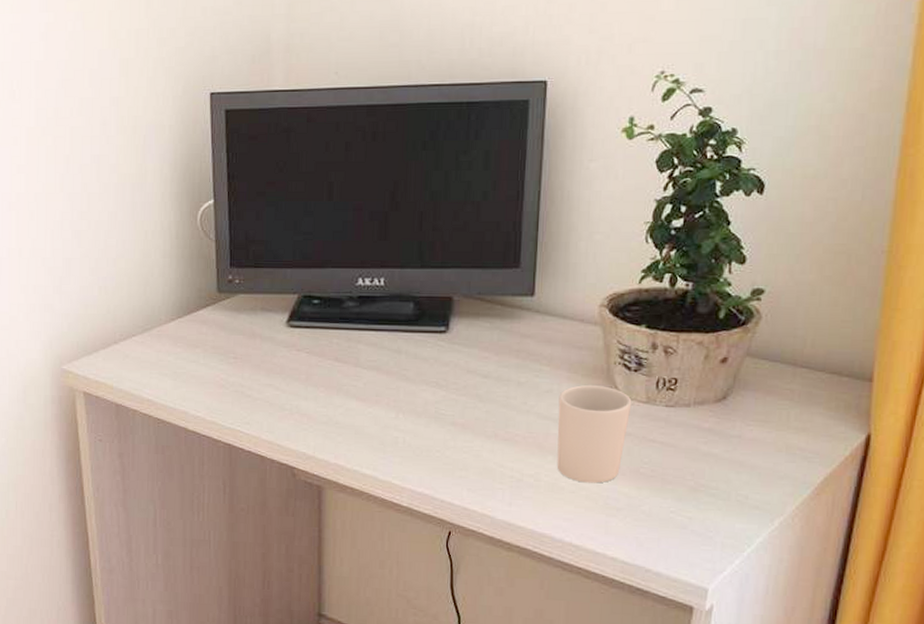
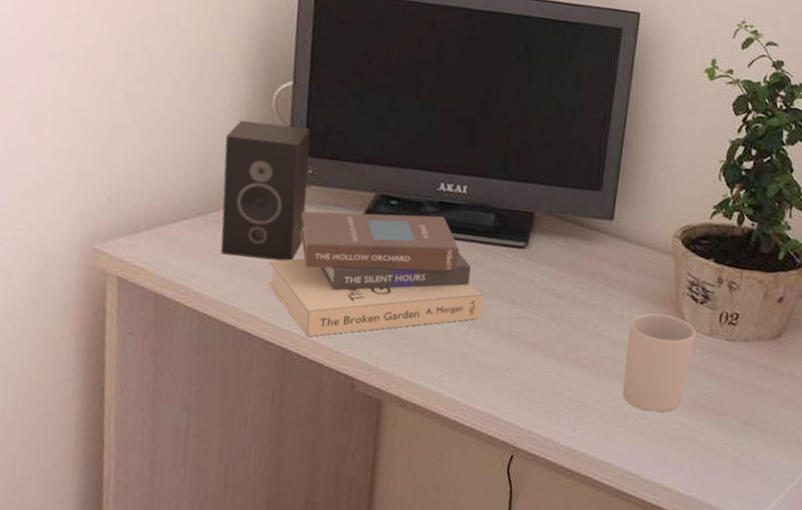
speaker: none [160,241,237,366] -> present [221,119,311,261]
books: none [209,309,410,432] -> present [268,211,484,337]

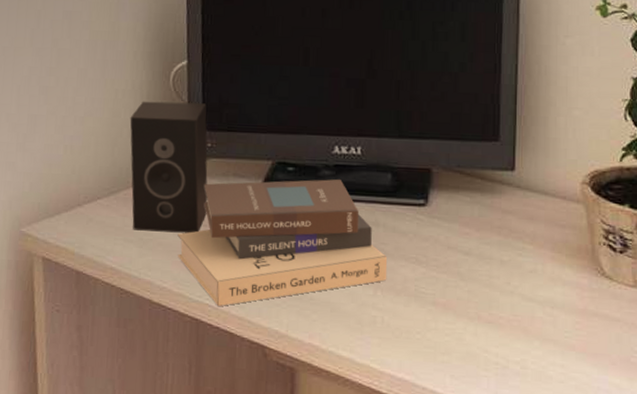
mug: present [622,313,697,413] -> none [543,266,619,373]

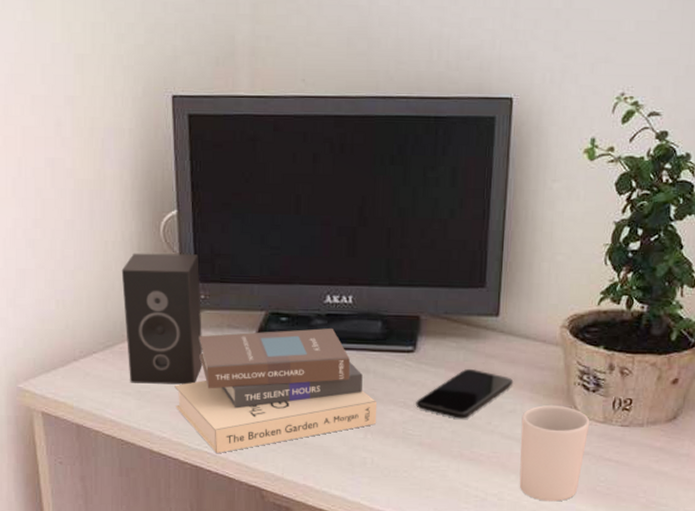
smartphone: none [428,224,533,278] -> present [416,368,514,419]
mug: none [543,266,619,373] -> present [519,405,590,502]

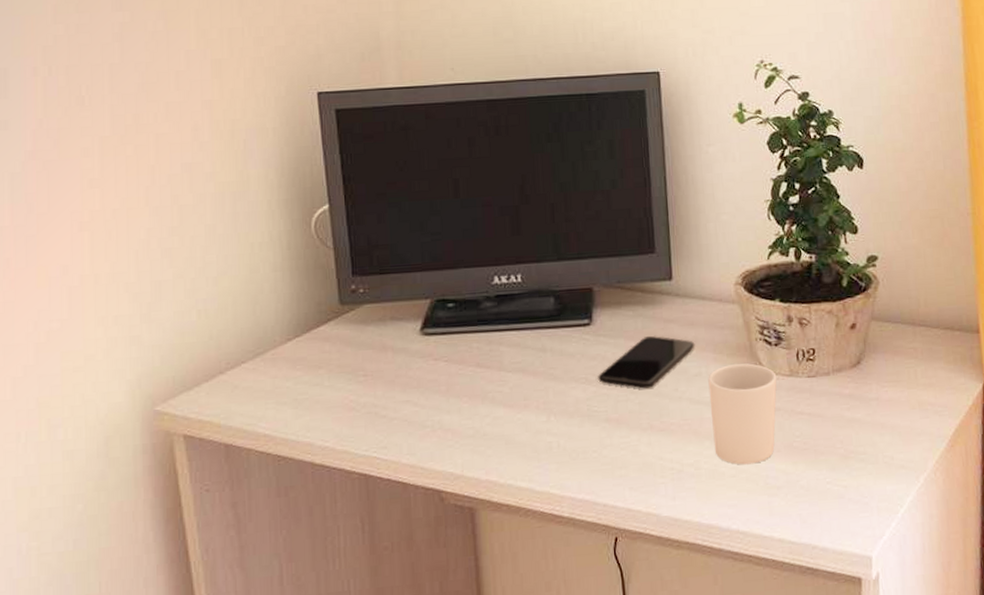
speaker: present [121,253,203,385] -> none [270,247,366,391]
books: present [175,327,378,453] -> none [336,309,559,457]

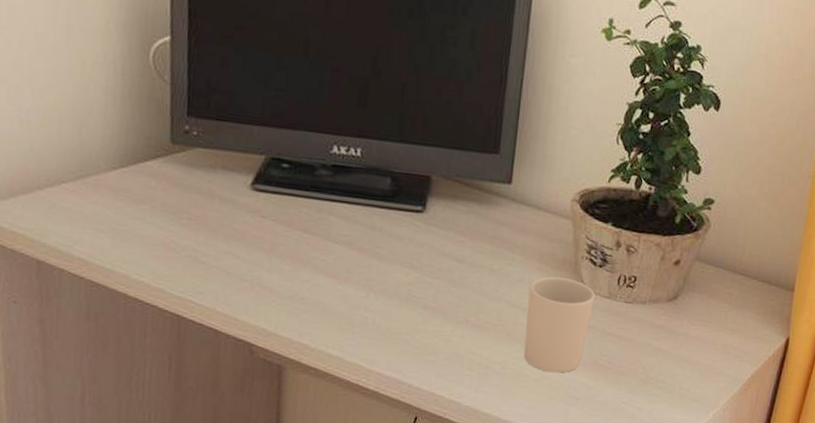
smartphone: present [598,335,695,389] -> none [422,233,523,285]

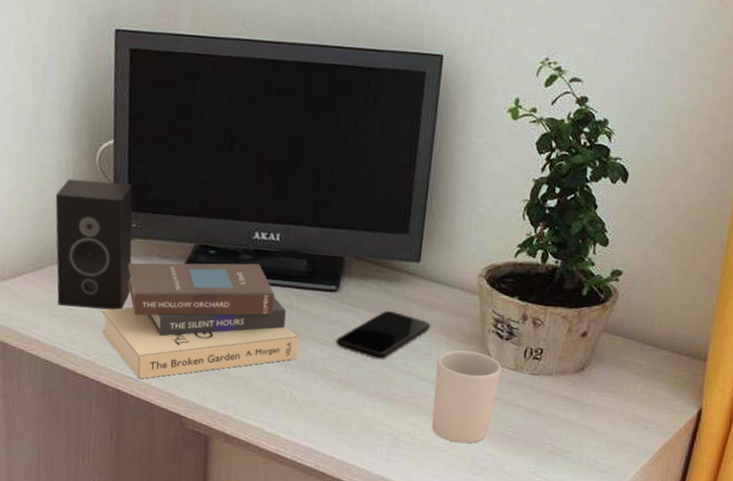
speaker: none [100,77,193,227] -> present [55,178,133,310]
books: none [157,174,382,303] -> present [101,262,299,379]
smartphone: none [422,233,523,285] -> present [336,310,431,359]

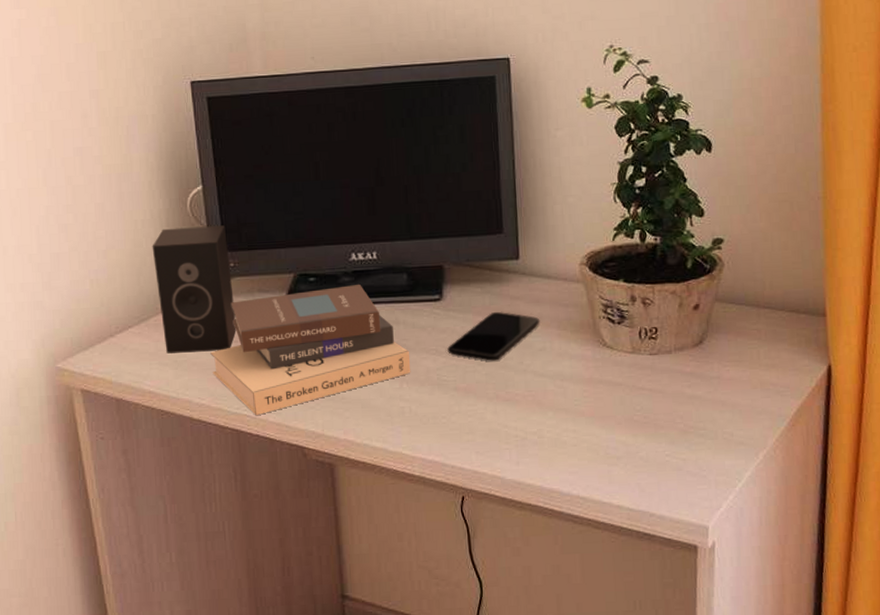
mug: present [431,350,502,444] -> none [552,340,619,435]

